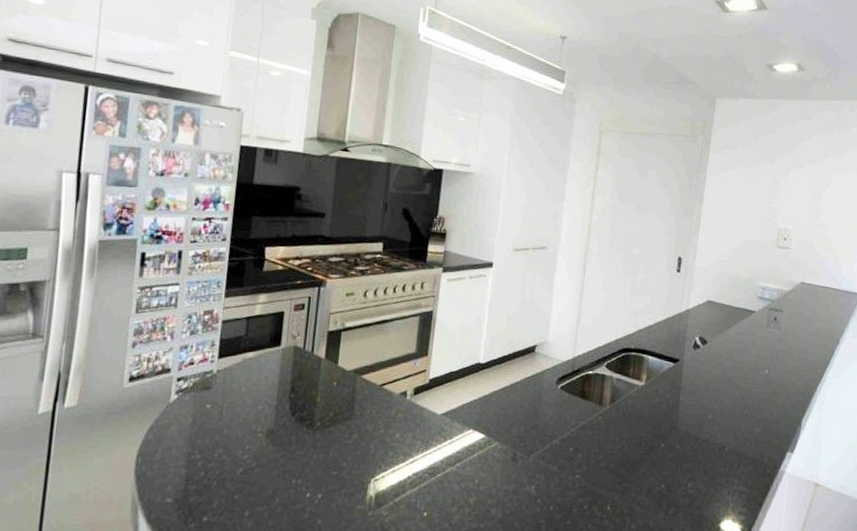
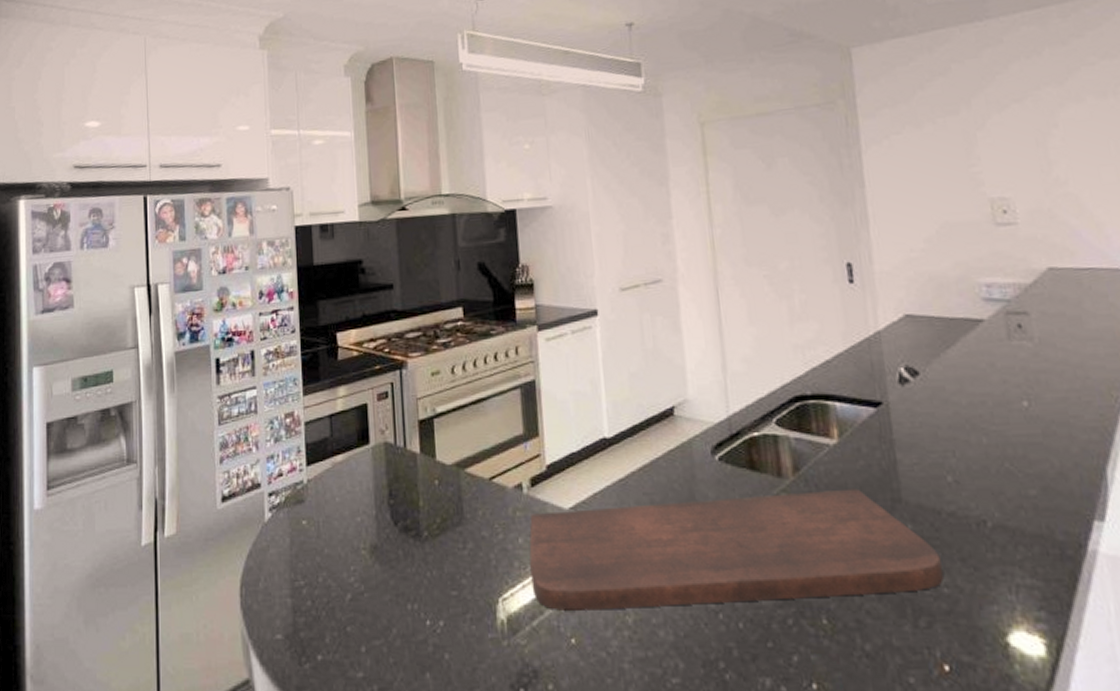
cutting board: none [400,415,692,493] -> present [529,488,944,610]

